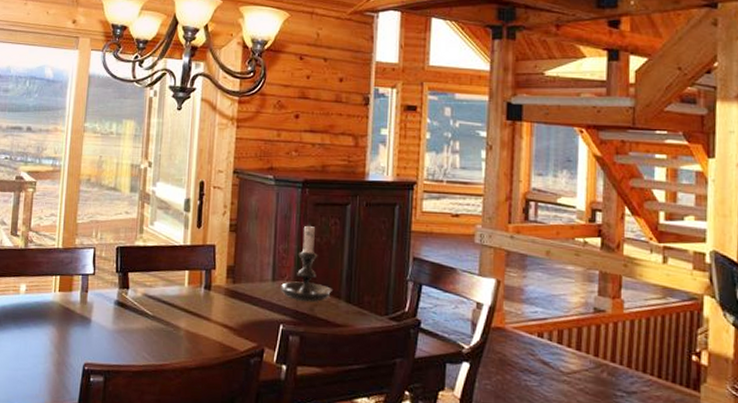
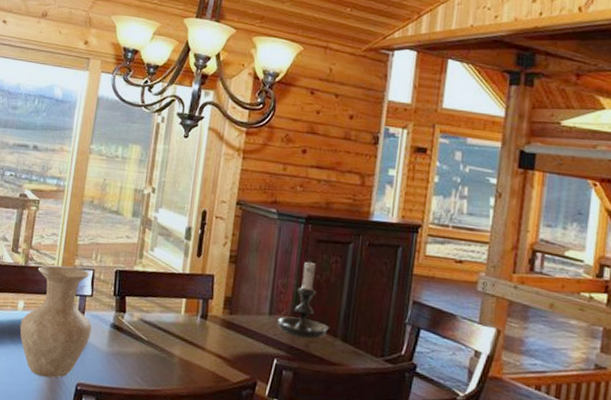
vase: none [23,246,96,360] -> present [19,265,92,378]

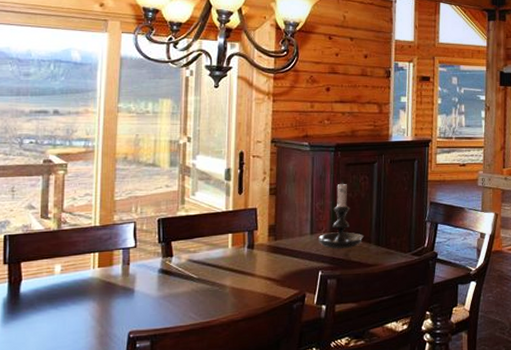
vase: present [19,265,92,378] -> none [59,223,139,333]

